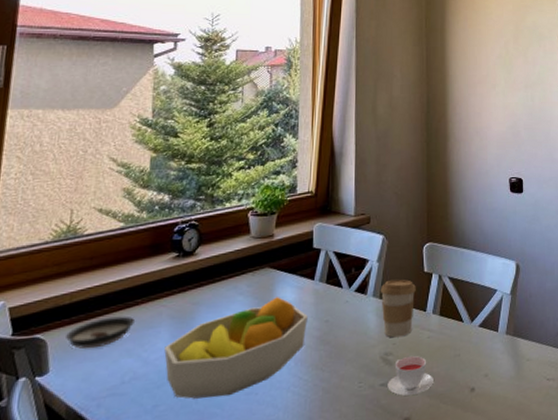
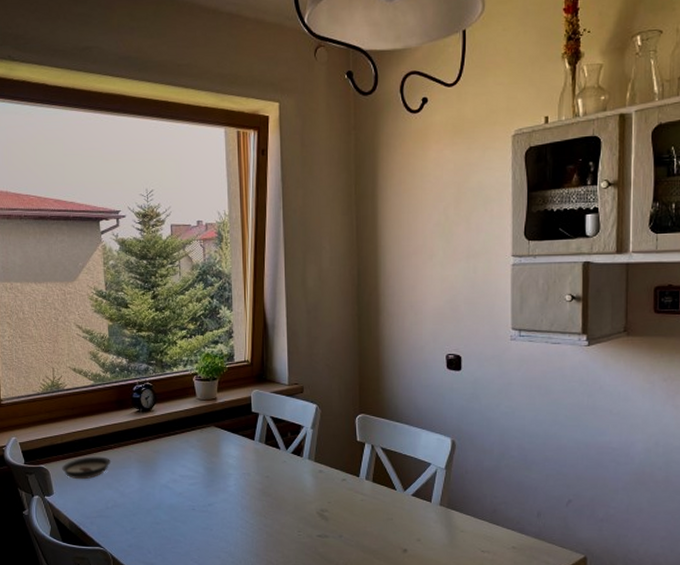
fruit bowl: present [164,297,308,399] -> none [136,452,250,529]
coffee cup: present [380,279,416,338] -> none [314,445,349,497]
teacup: present [387,356,433,396] -> none [324,515,367,548]

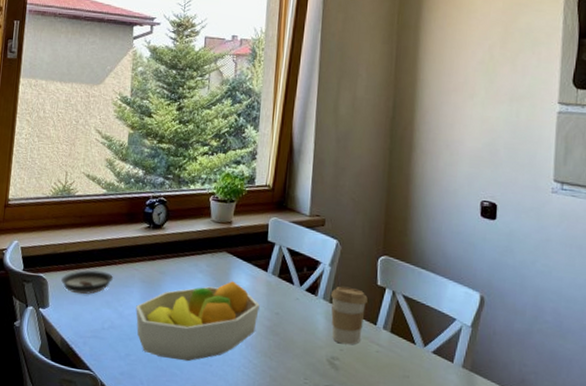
fruit bowl: none [136,452,250,529] -> present [136,281,260,362]
coffee cup: none [314,445,349,497] -> present [330,286,368,345]

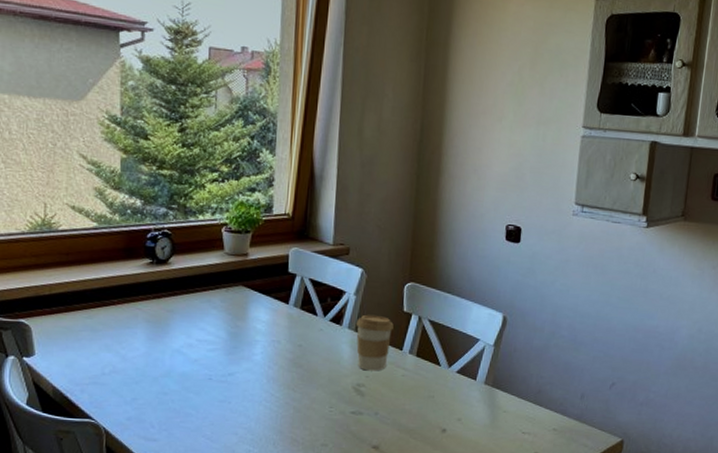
saucer: present [61,270,114,295] -> none [48,312,113,340]
fruit bowl: present [136,281,260,362] -> none [141,316,281,401]

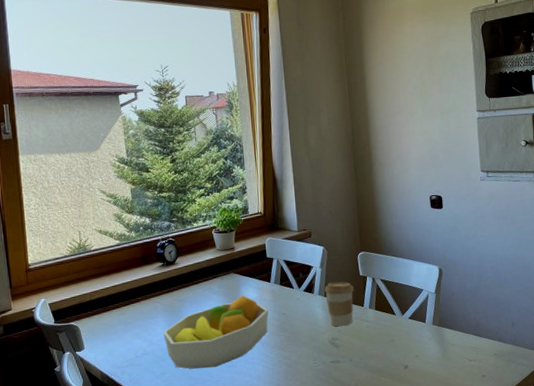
fruit bowl: none [141,316,281,401] -> present [163,295,269,369]

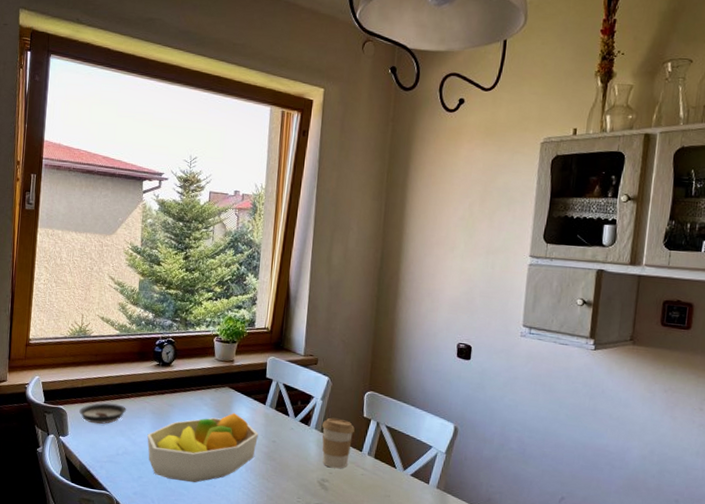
saucer: none [92,309,139,333] -> present [79,403,127,425]

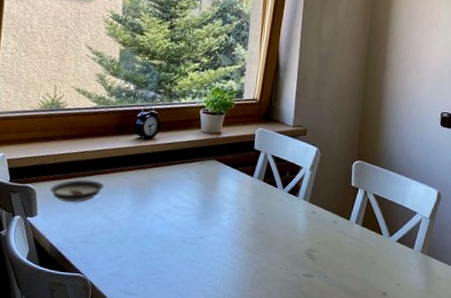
fruit bowl: present [147,413,258,483] -> none [126,186,246,260]
coffee cup: present [321,417,355,469] -> none [310,187,343,239]

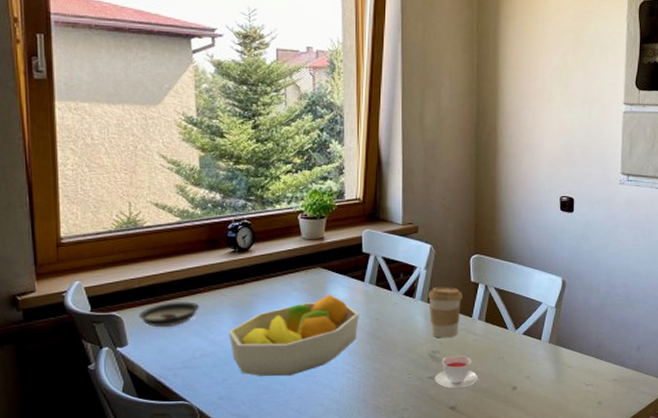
fruit bowl: none [126,186,246,260] -> present [229,295,359,377]
teacup: none [309,256,351,288] -> present [435,356,478,388]
coffee cup: none [310,187,343,239] -> present [427,286,463,338]

